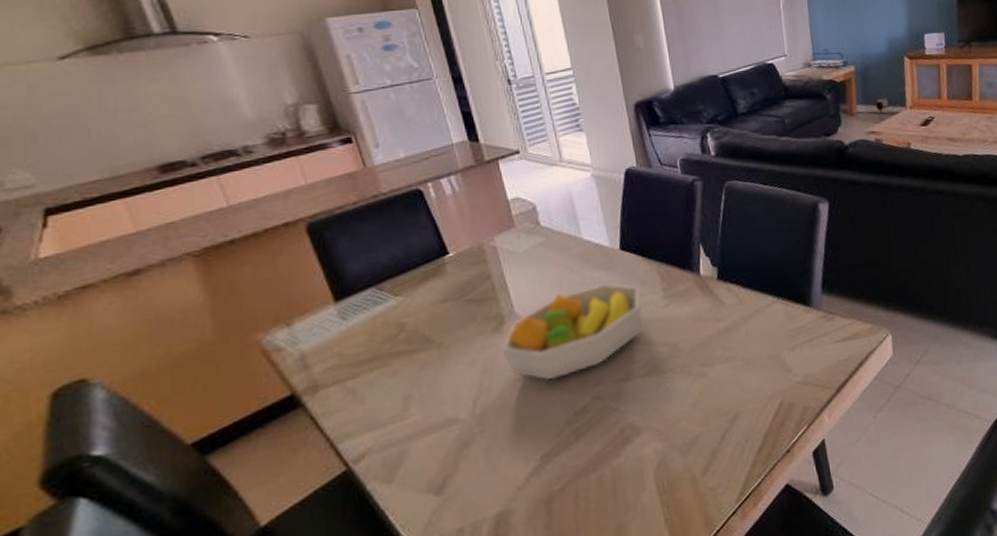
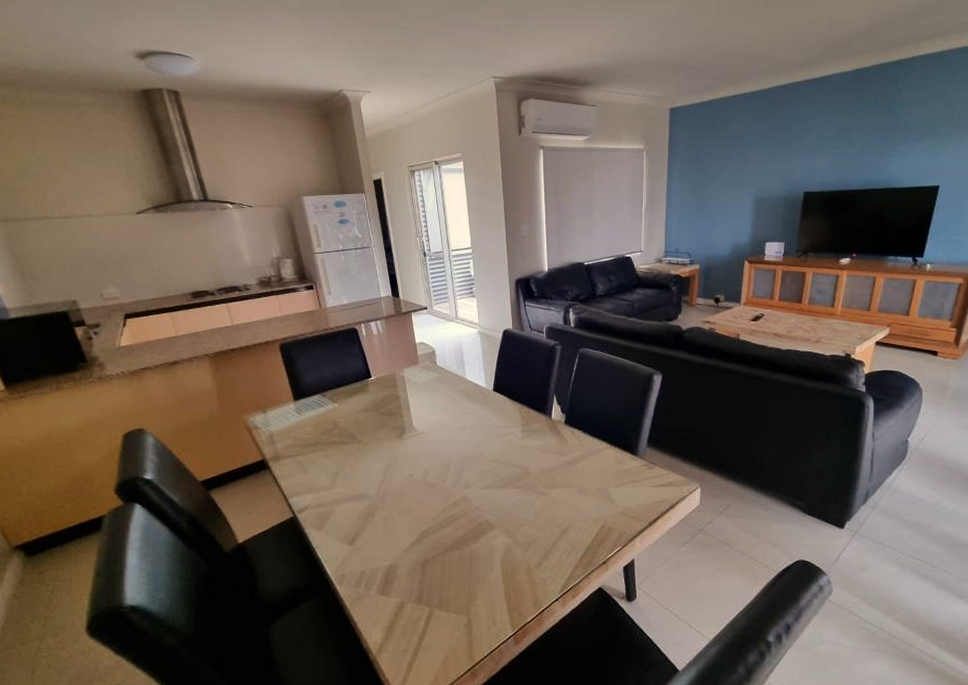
fruit bowl: present [502,283,642,381] -> none [402,415,505,479]

